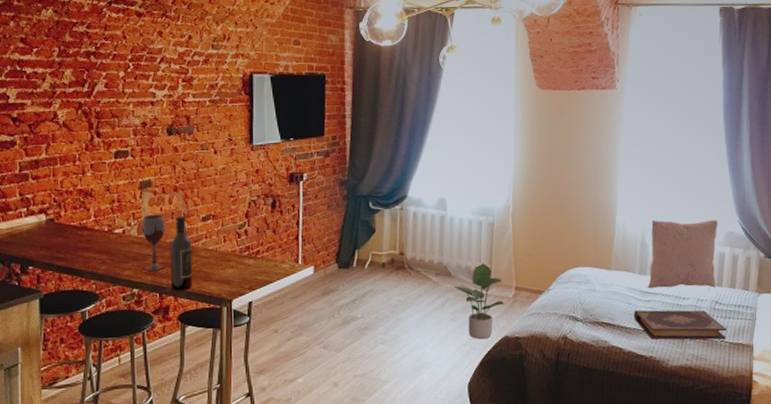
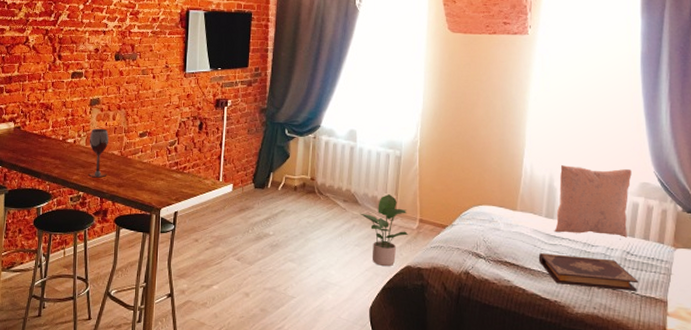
wine bottle: present [169,215,193,291] -> none [110,131,130,197]

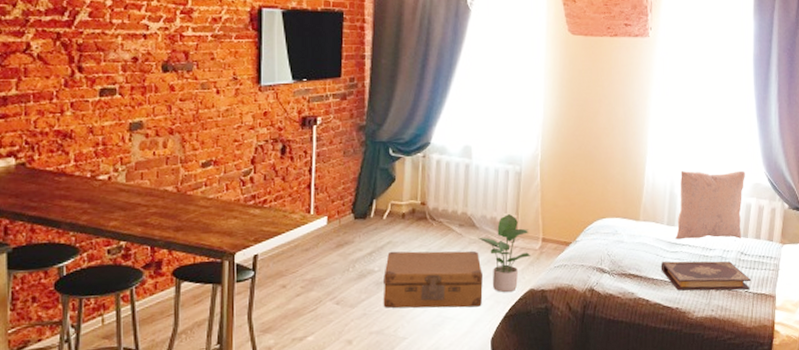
wine glass: present [89,128,110,178] -> none [130,159,160,222]
suitcase: none [275,218,363,277] -> present [383,251,483,308]

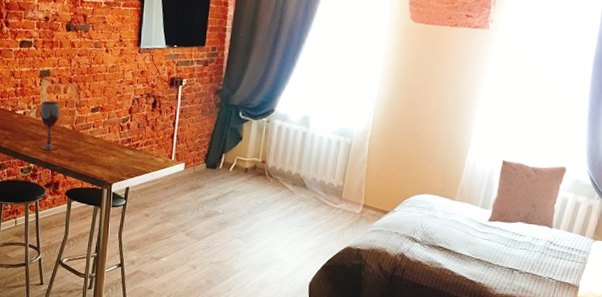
wine glass: none [130,159,160,222] -> present [39,100,61,151]
suitcase: present [383,251,483,308] -> none [223,198,308,255]
potted plant: present [478,214,531,293] -> none [307,180,352,247]
book: present [660,261,751,291] -> none [469,240,556,277]

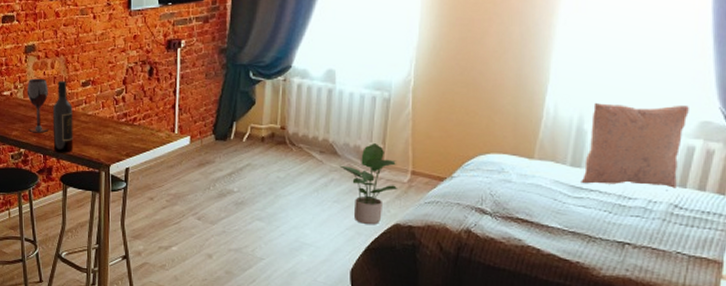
wine bottle: none [61,105,81,171] -> present [52,80,74,153]
potted plant: none [307,180,352,247] -> present [339,144,398,225]

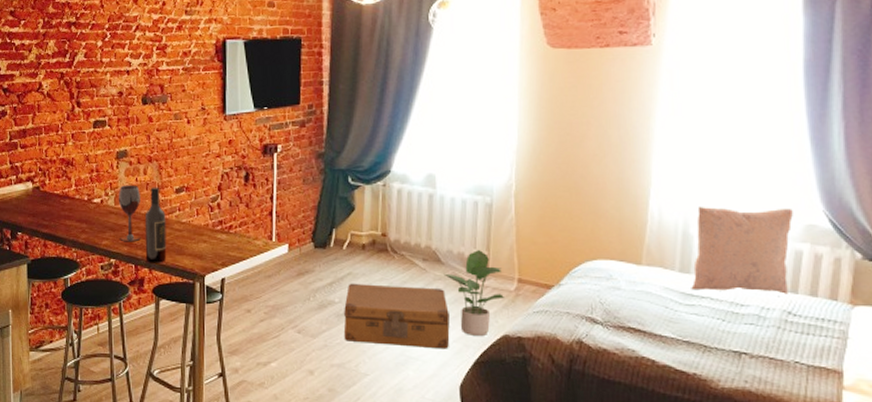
suitcase: none [241,173,343,236] -> present [343,283,450,349]

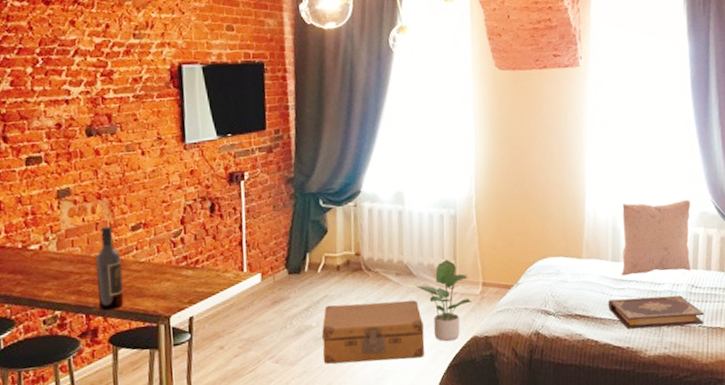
wine glass: present [118,185,141,242] -> none [61,225,92,290]
book: none [671,316,803,360] -> present [607,295,704,330]

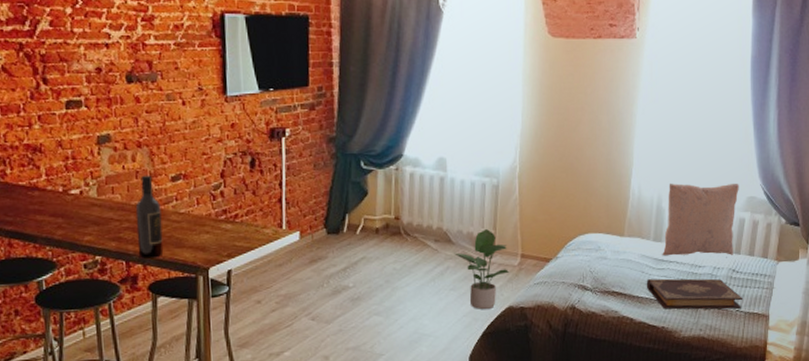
suitcase: present [322,300,425,364] -> none [358,267,460,325]

